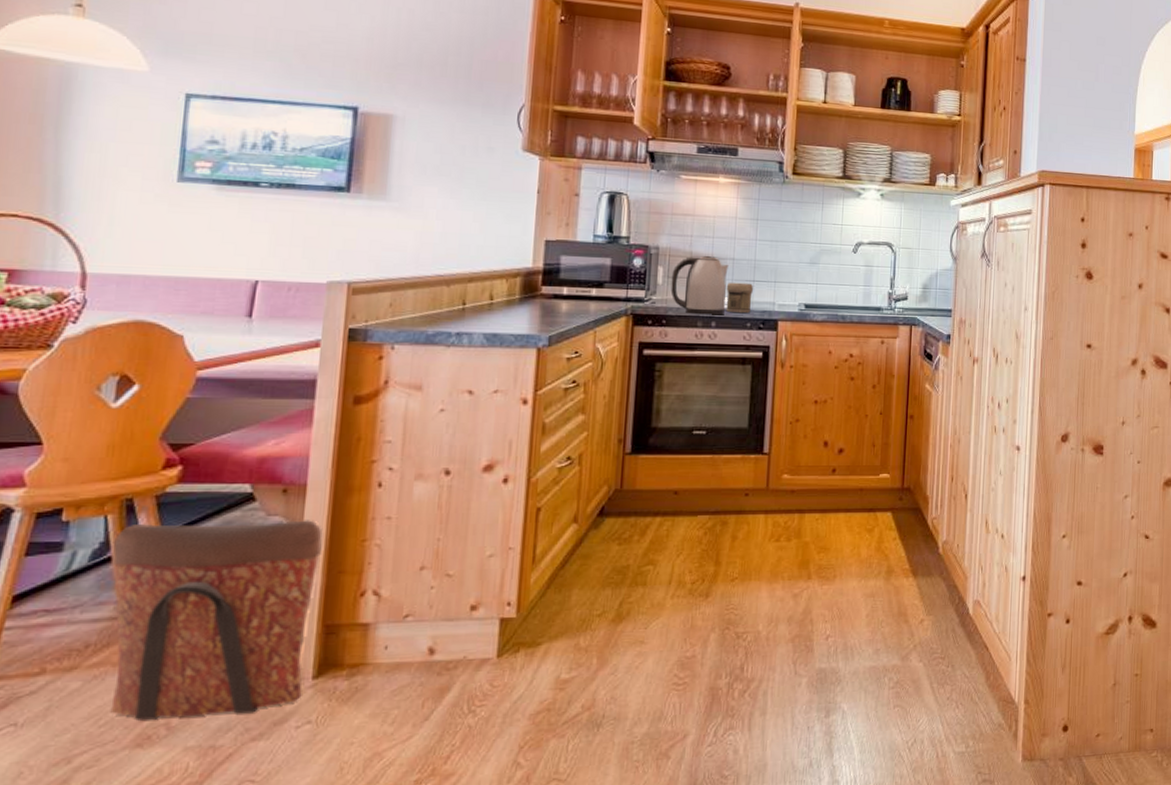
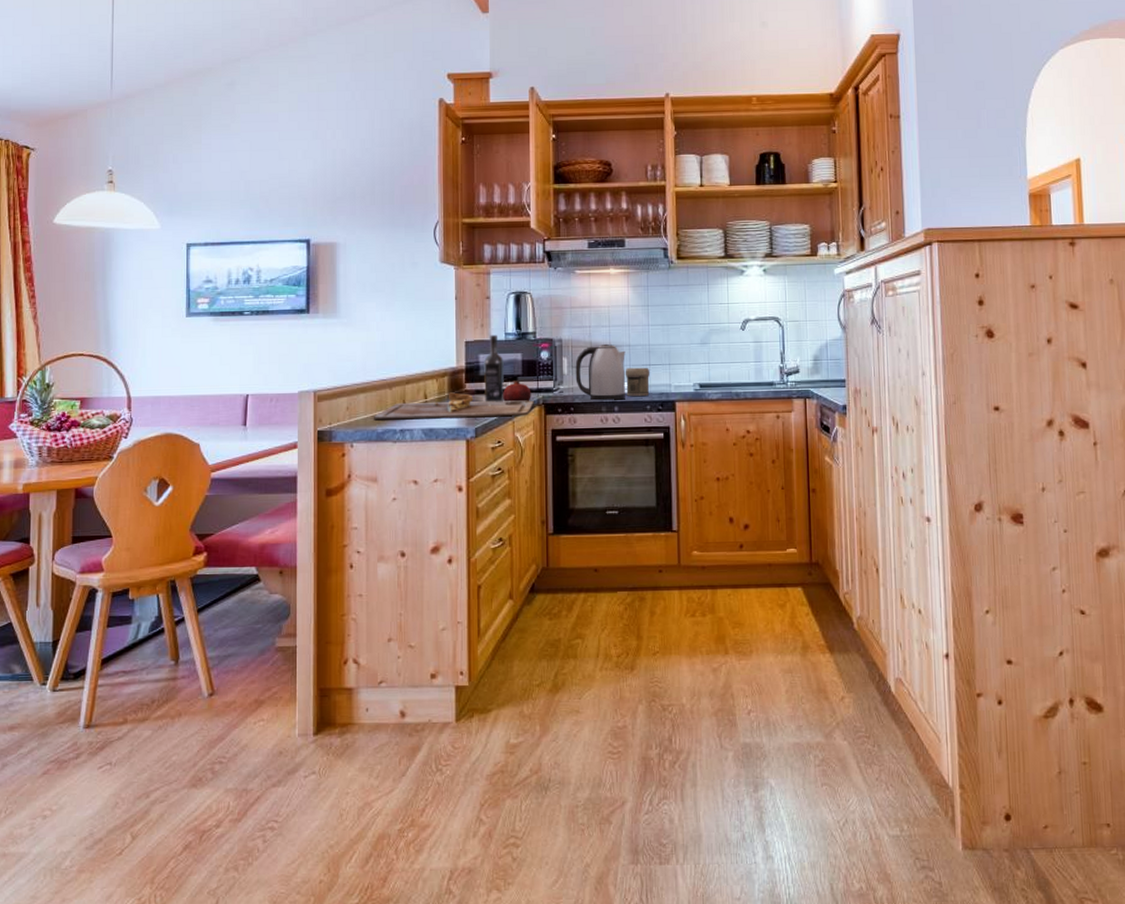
shopping bag: present [110,520,322,721] -> none [164,597,312,765]
cutting board: none [424,295,622,326] -> present [374,392,535,421]
wine bottle: none [563,235,590,309] -> present [483,334,504,402]
fruit: none [585,287,619,310] -> present [503,380,531,402]

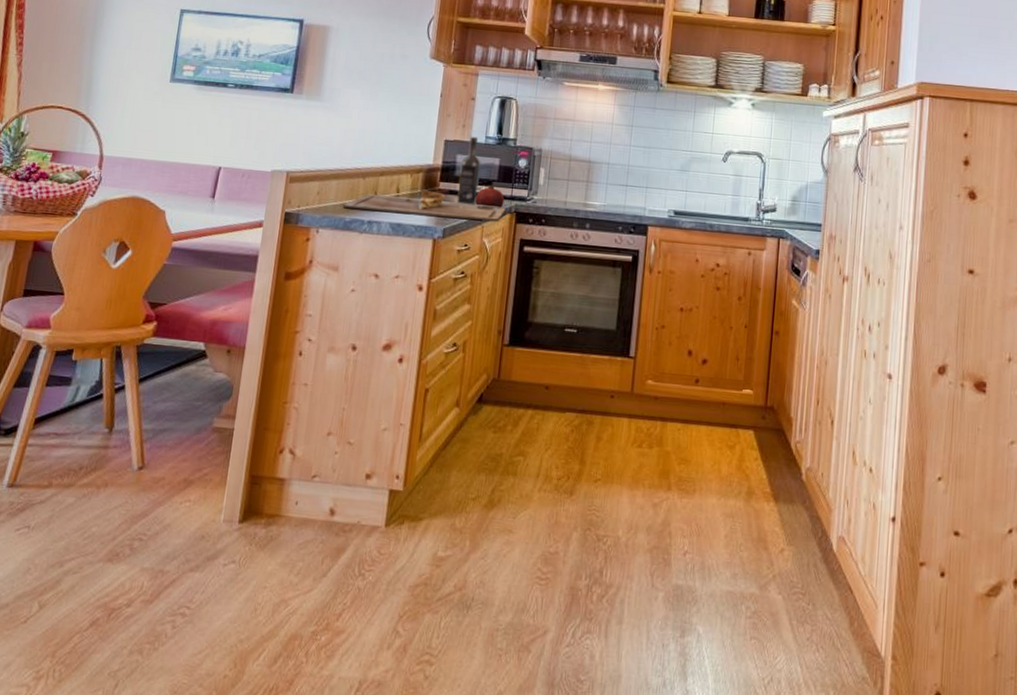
kettle: present [575,343,625,401] -> none [550,159,604,218]
jar: present [625,367,650,397] -> none [600,186,626,217]

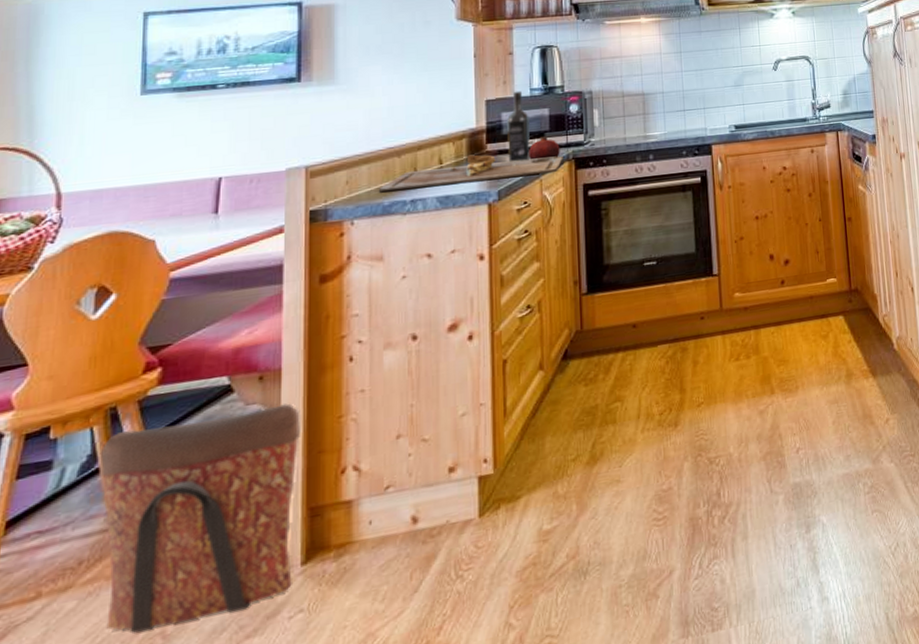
shopping bag: none [92,368,254,546] -> present [99,404,300,633]

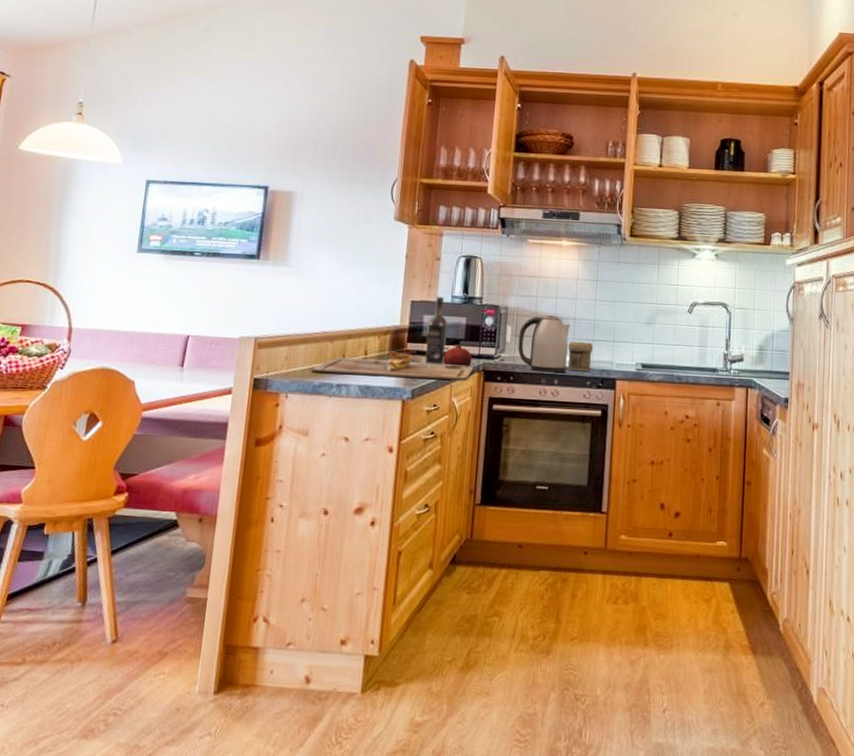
shopping bag: present [99,404,300,633] -> none [67,541,226,720]
kettle: none [607,92,660,151] -> present [518,315,570,373]
jar: none [659,113,685,144] -> present [567,341,593,372]

